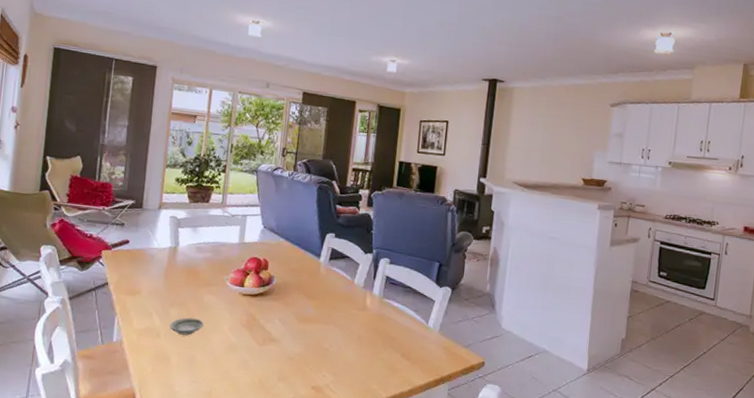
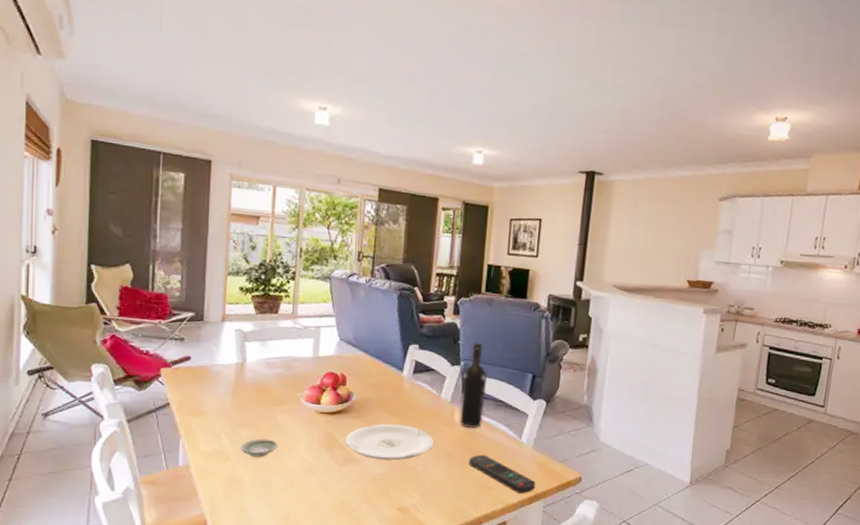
plate: none [266,306,348,342] -> present [345,423,435,461]
wine bottle: none [371,232,398,313] -> present [459,342,488,428]
remote control: none [379,337,442,376] -> present [469,454,536,494]

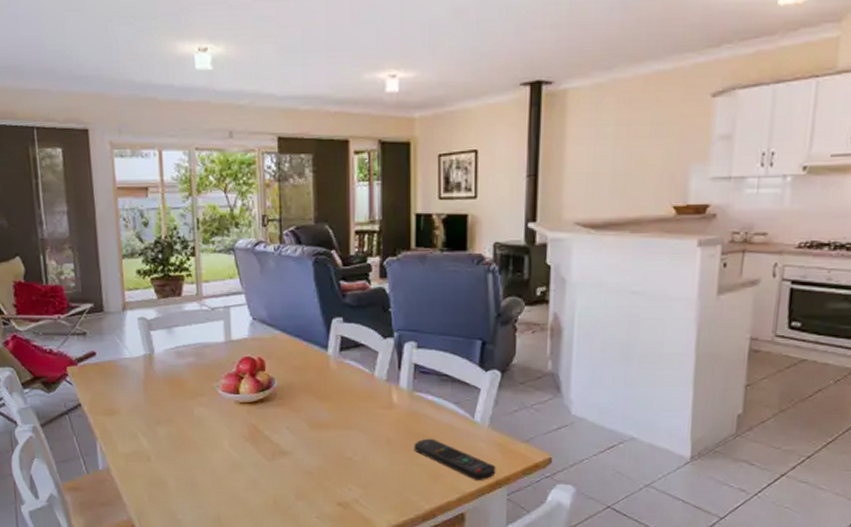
saucer: present [240,438,279,458] -> none [159,435,200,456]
plate: present [345,423,435,461] -> none [272,410,372,451]
wine bottle: present [459,342,488,428] -> none [397,308,428,408]

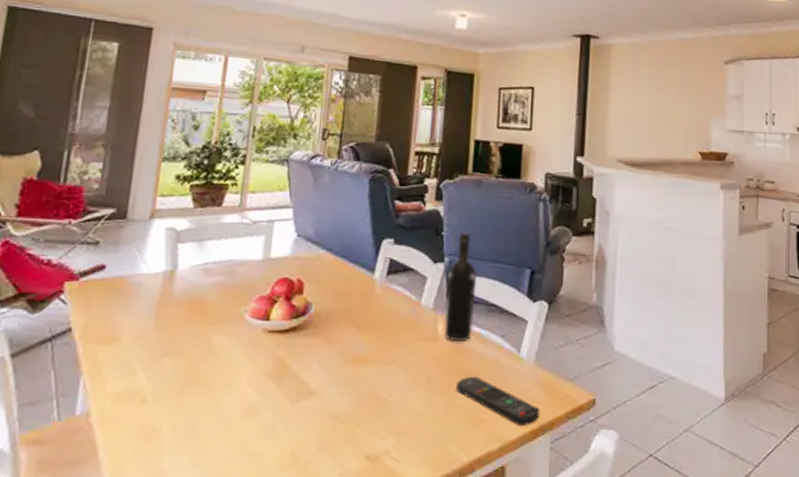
wine bottle: none [397,308,428,408] -> present [444,232,477,341]

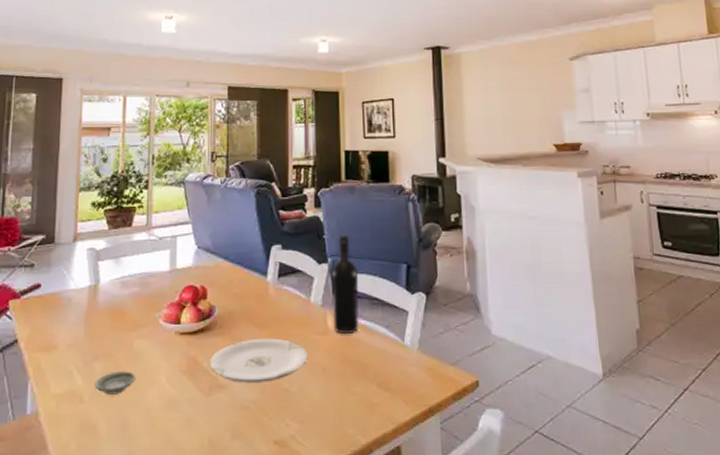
saucer: none [161,370,213,397] -> present [94,371,137,395]
plate: none [300,341,413,391] -> present [210,338,309,383]
remote control: present [456,376,540,426] -> none [349,364,428,408]

